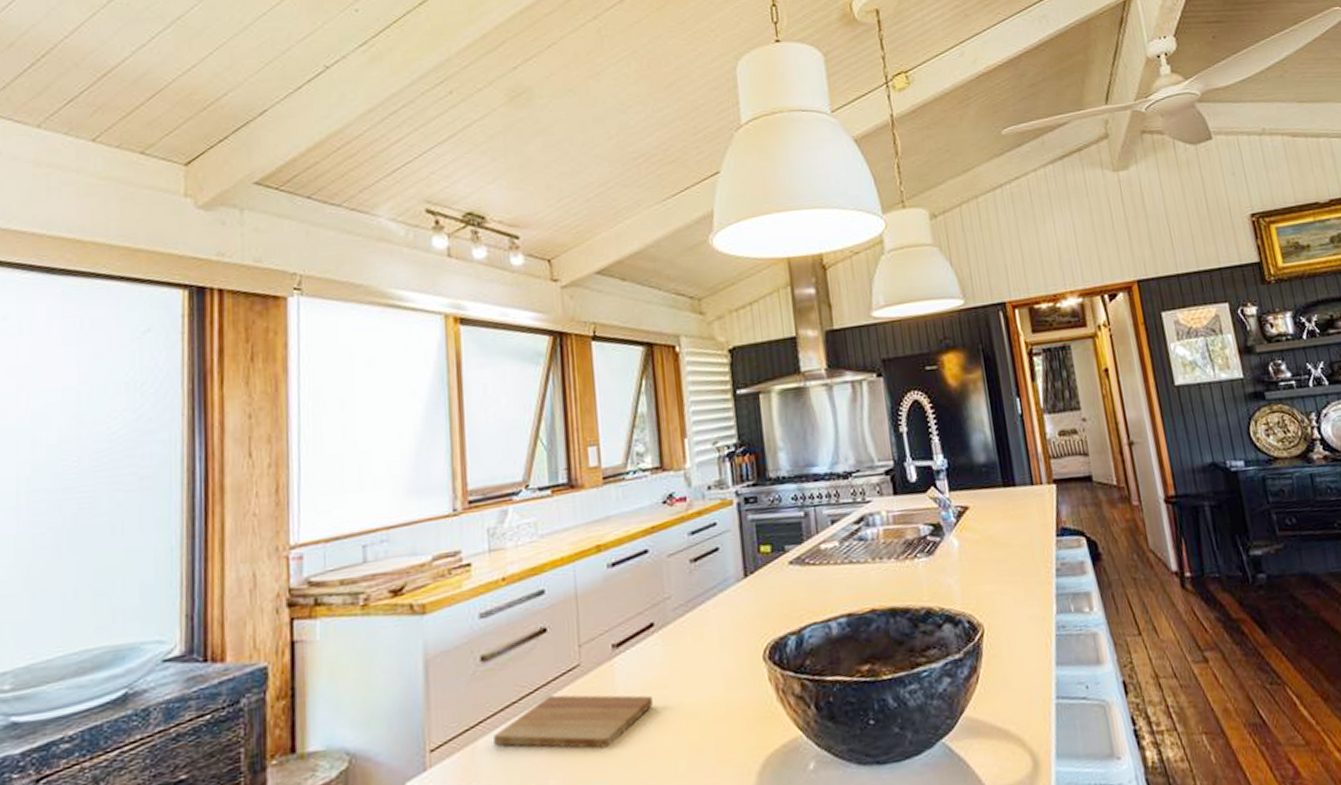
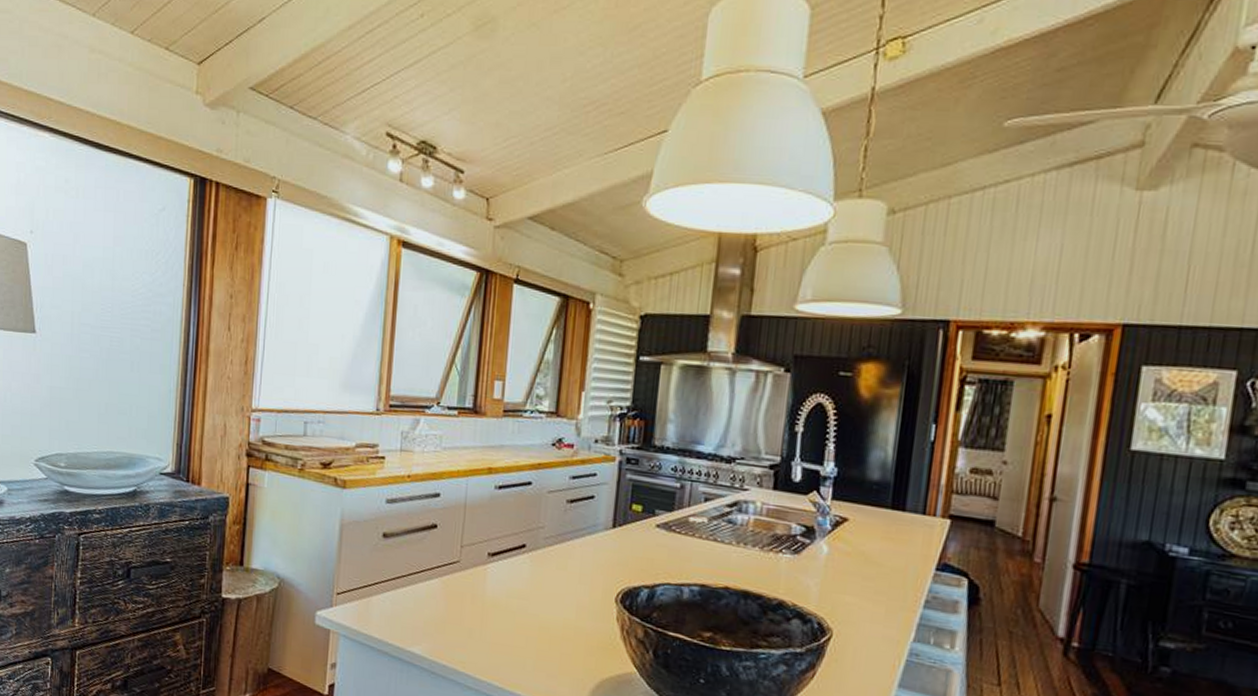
cutting board: present [493,695,653,749] -> none [384,579,514,632]

